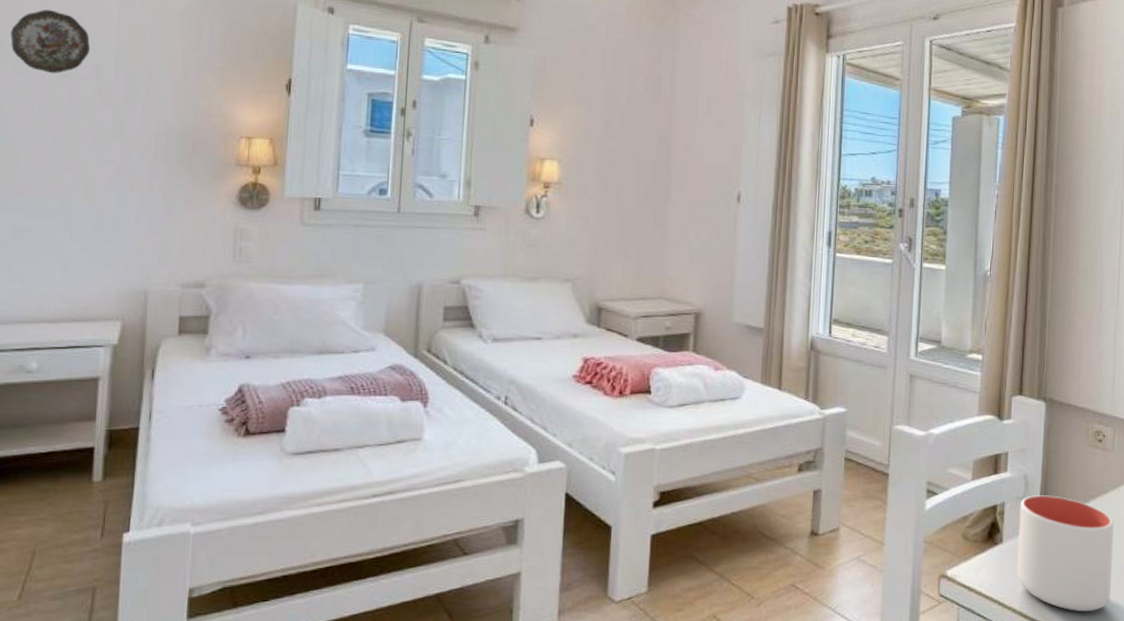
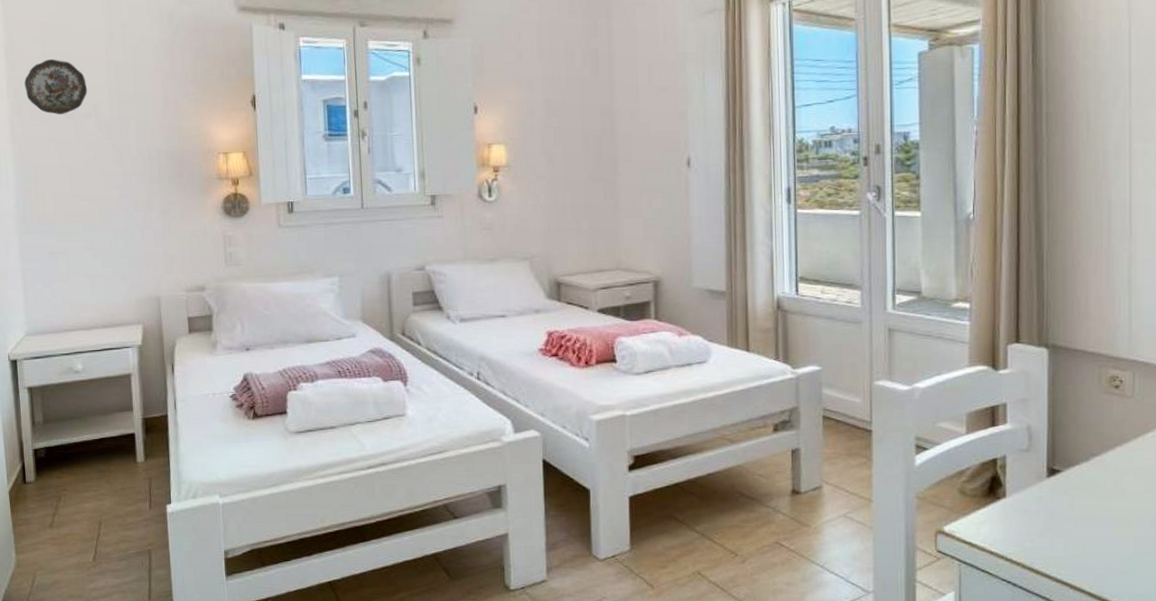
cup: present [1017,495,1115,611] -> none [1024,446,1140,567]

